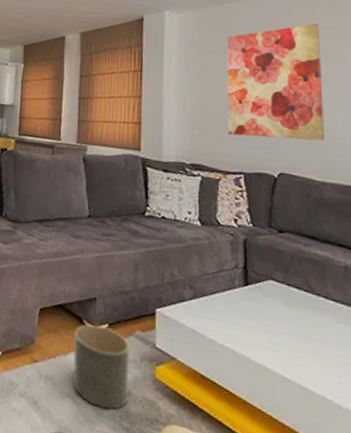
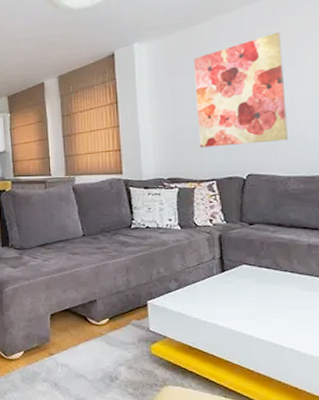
planter: present [72,324,130,410] -> none [81,321,130,382]

